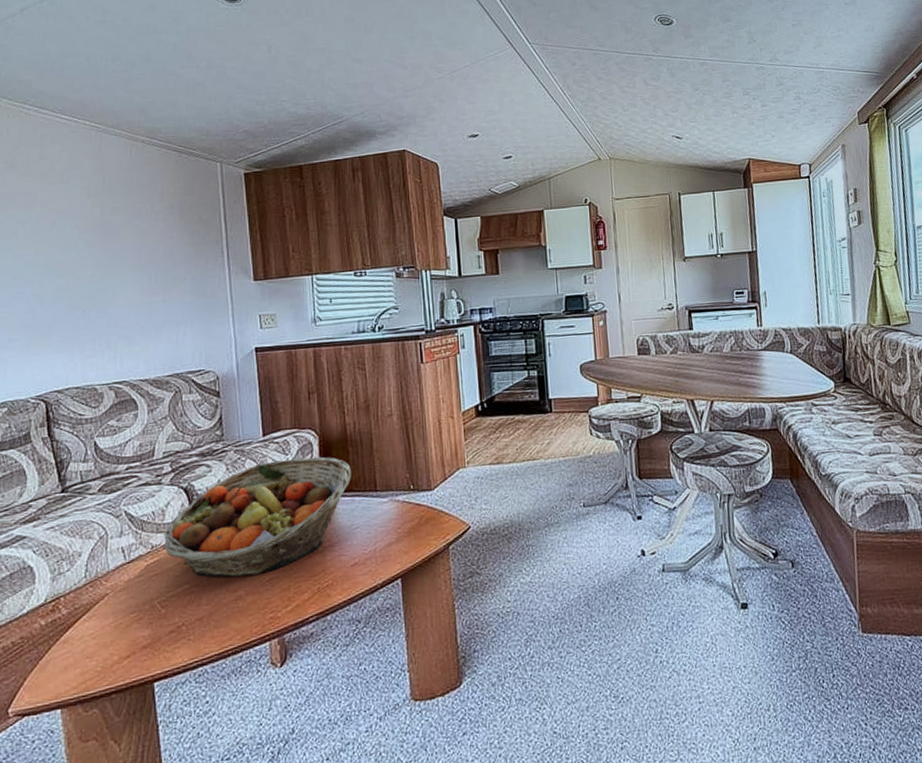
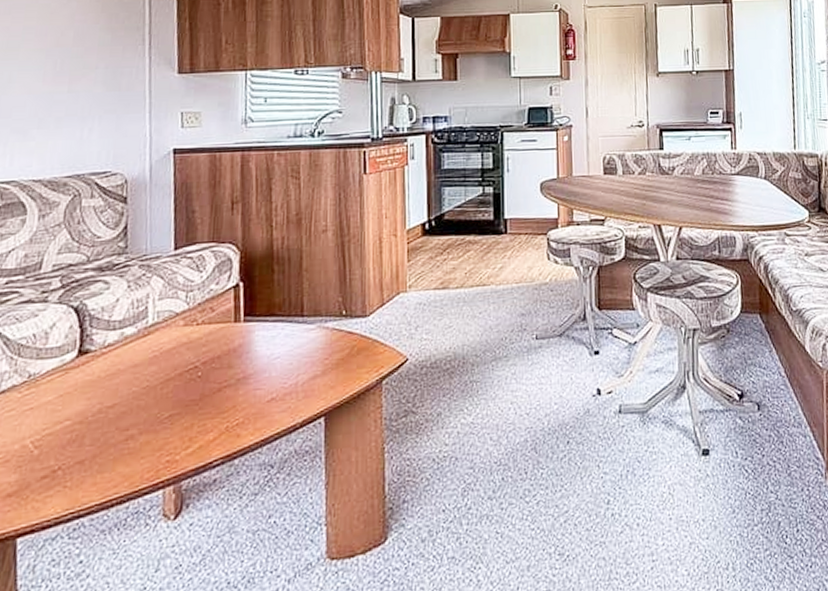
fruit basket: present [162,456,351,578] -> none [42,275,275,413]

